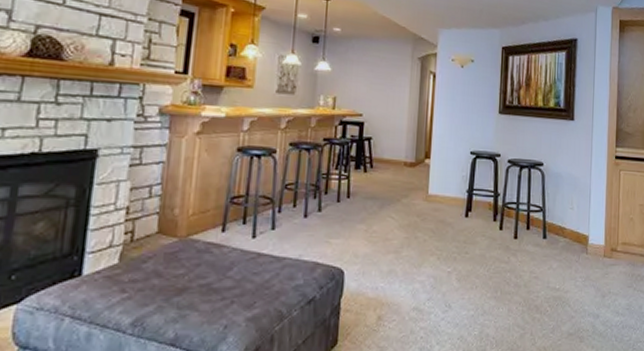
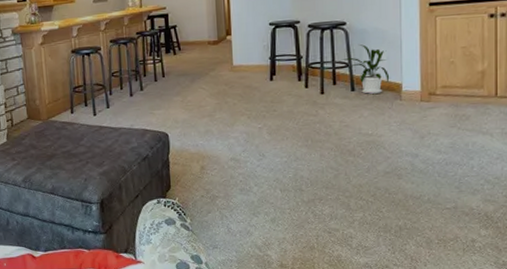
house plant: none [533,189,579,244] -> present [338,44,390,94]

